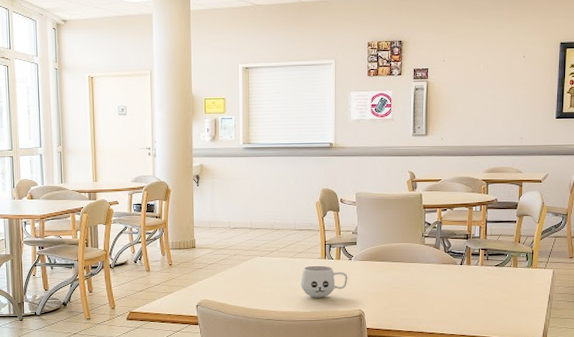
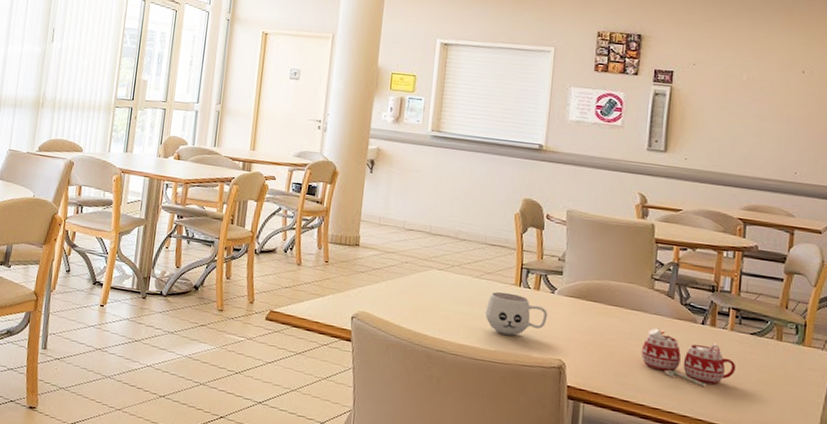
mug: none [418,273,487,311] -> present [641,328,737,387]

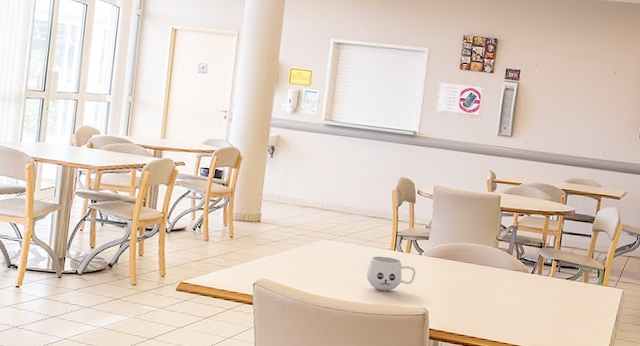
mug: present [641,328,737,387] -> none [486,278,555,322]

